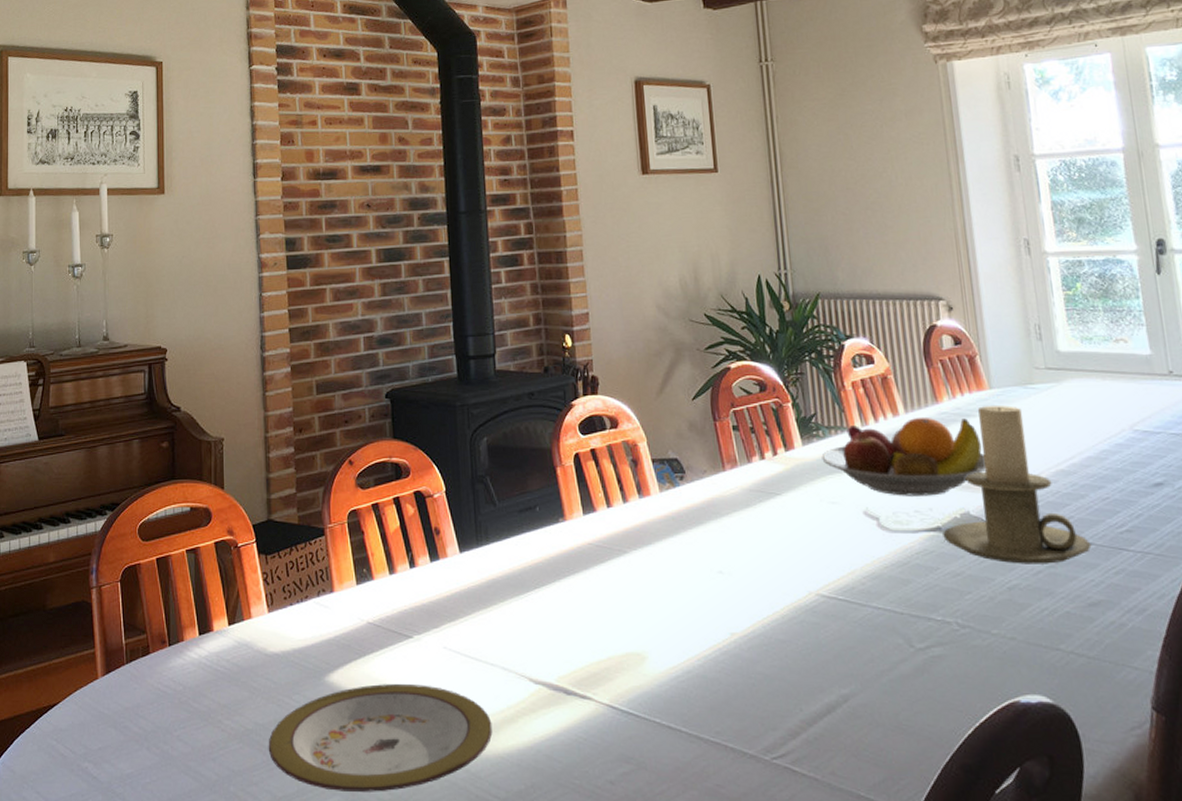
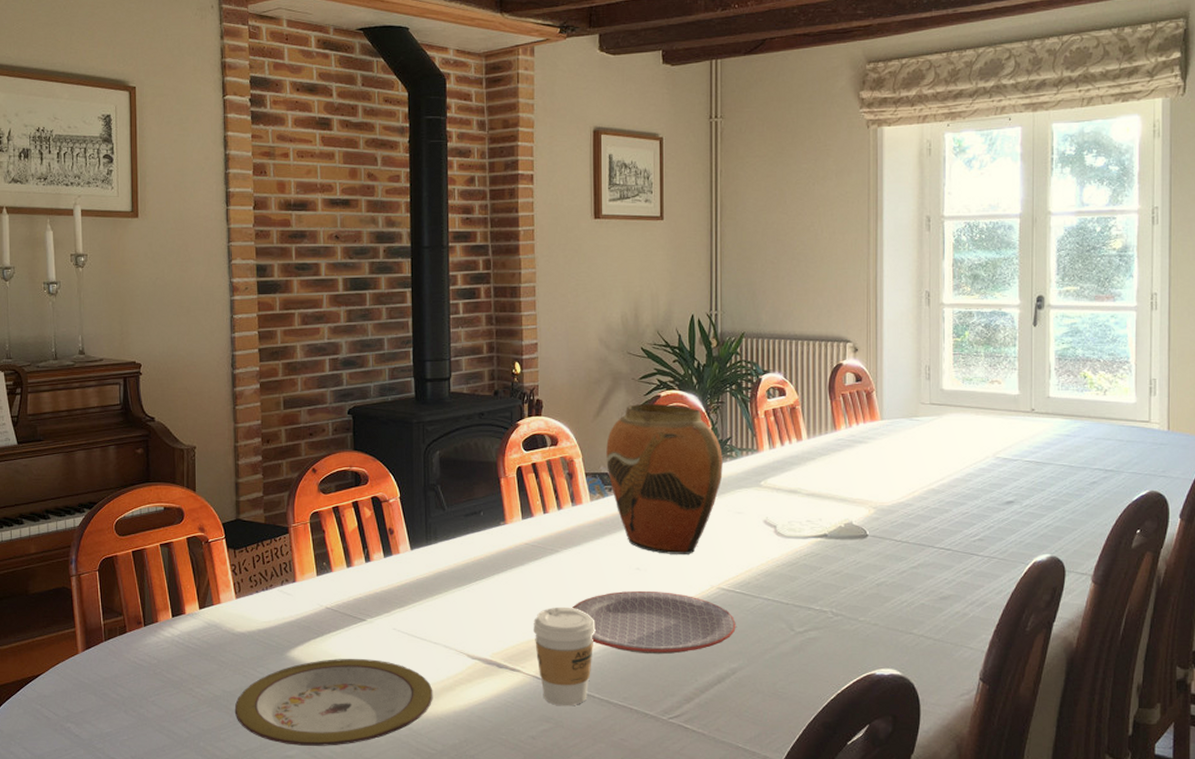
coffee cup: none [603,619,677,743] -> present [533,606,596,706]
plate: none [646,598,843,678] -> present [571,590,736,655]
vase: none [673,376,810,554] -> present [606,403,723,554]
fruit bowl: present [822,417,986,496] -> none [733,442,871,508]
candle holder: present [943,406,1092,564] -> none [828,434,949,566]

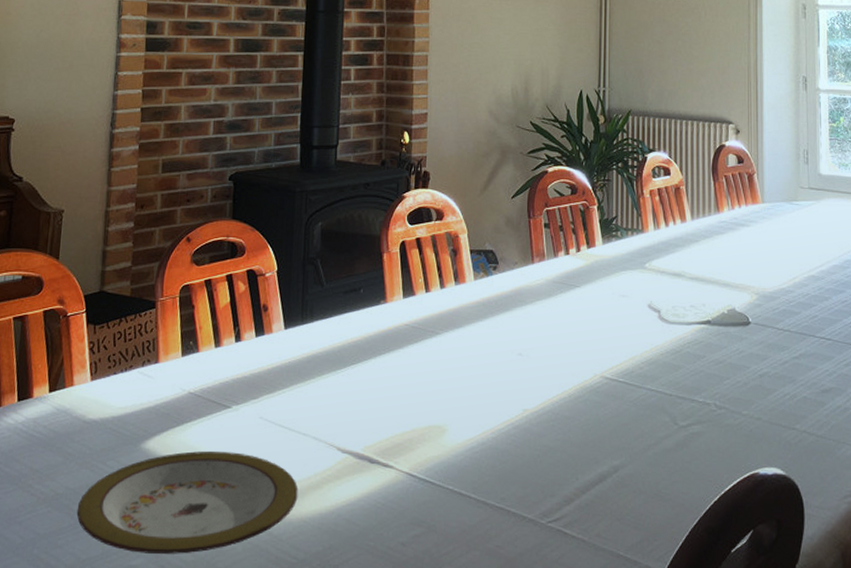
coffee cup: present [533,606,596,706] -> none [409,395,475,508]
plate: present [571,590,736,655] -> none [450,378,619,450]
vase: present [606,403,723,554] -> none [492,178,608,339]

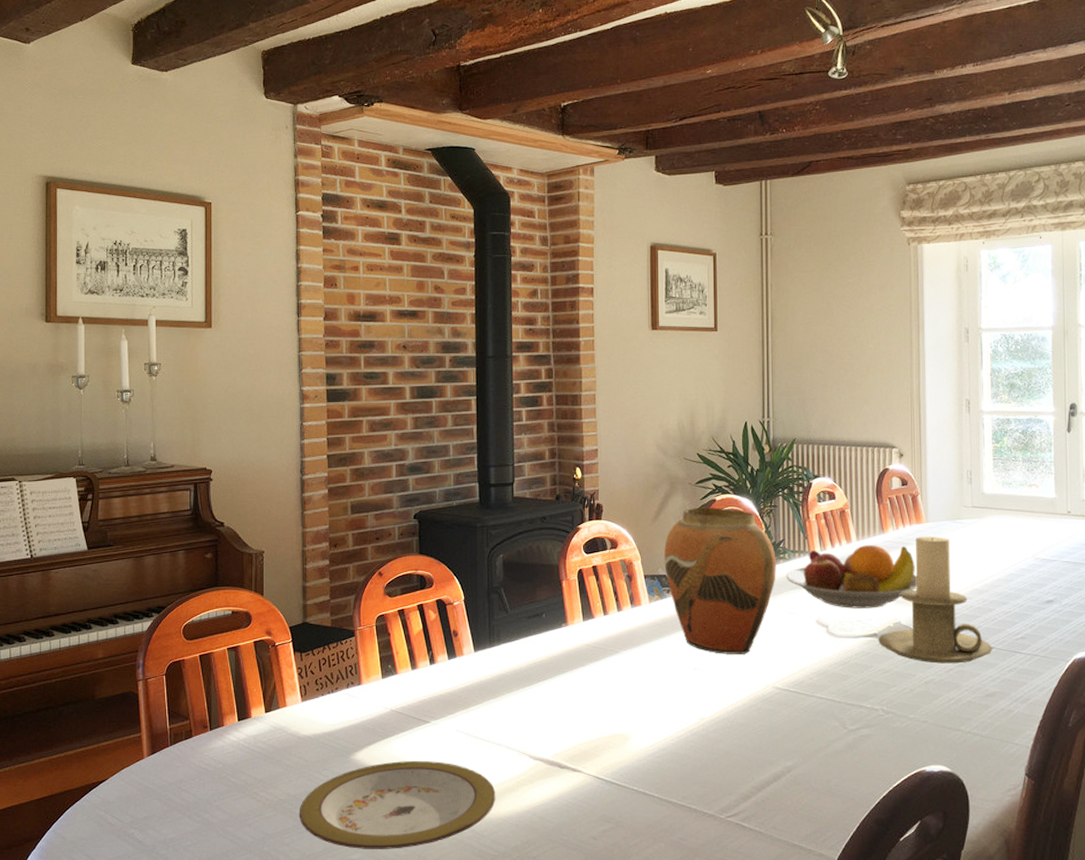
vase: none [492,178,608,339] -> present [664,507,776,654]
fruit bowl: none [618,224,753,293] -> present [786,544,918,609]
candle holder: none [712,218,829,356] -> present [878,536,993,664]

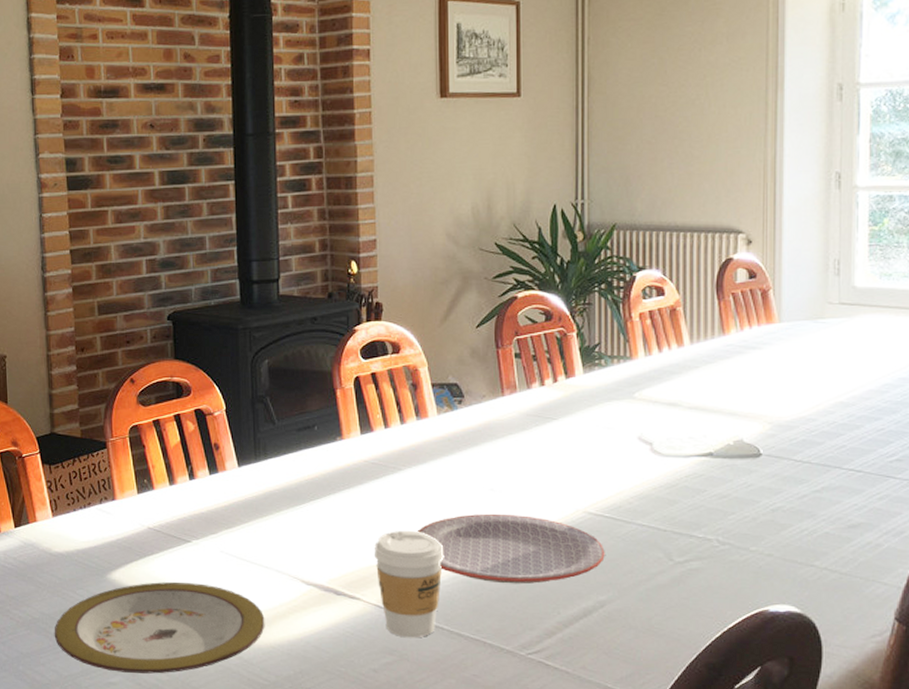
coffee cup: none [594,707,655,806] -> present [374,530,444,638]
plate: none [631,690,791,754] -> present [416,513,605,584]
vase: present [664,507,776,654] -> none [455,305,590,474]
fruit bowl: present [786,544,918,609] -> none [602,348,766,424]
candle holder: present [878,536,993,664] -> none [714,339,860,489]

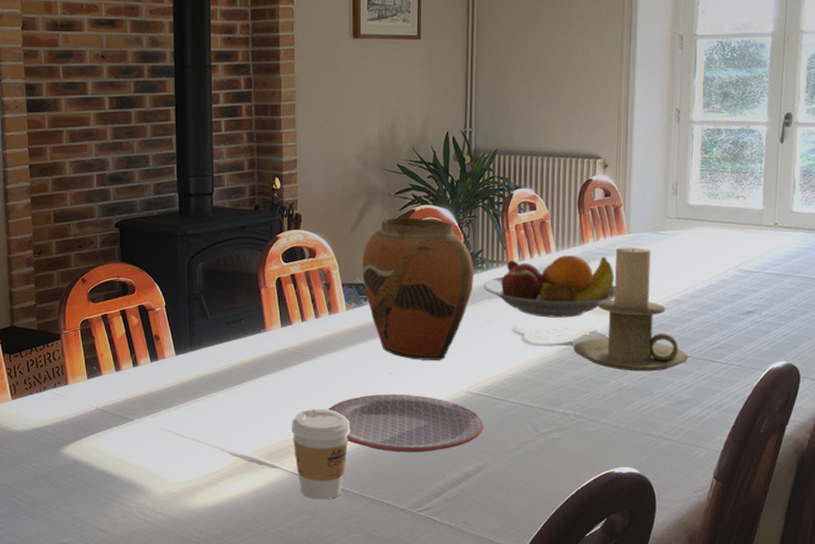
plate: present [54,582,265,674] -> none [12,455,197,535]
vase: none [455,305,590,474] -> present [362,217,474,360]
fruit bowl: none [602,348,766,424] -> present [483,254,616,318]
candle holder: none [714,339,860,489] -> present [573,247,689,372]

